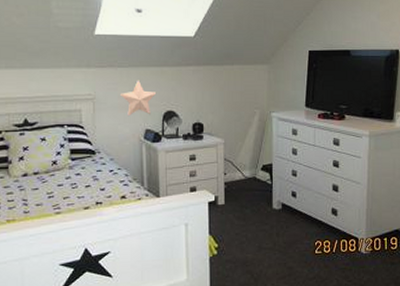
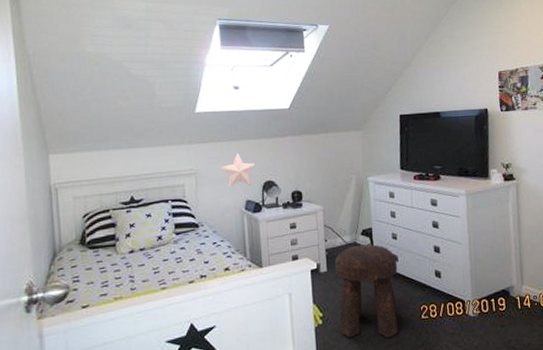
stool: none [232,180,295,271] -> present [334,244,398,339]

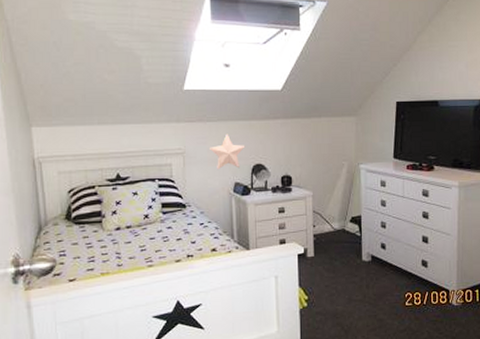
stool: present [334,244,398,339] -> none [322,232,385,323]

